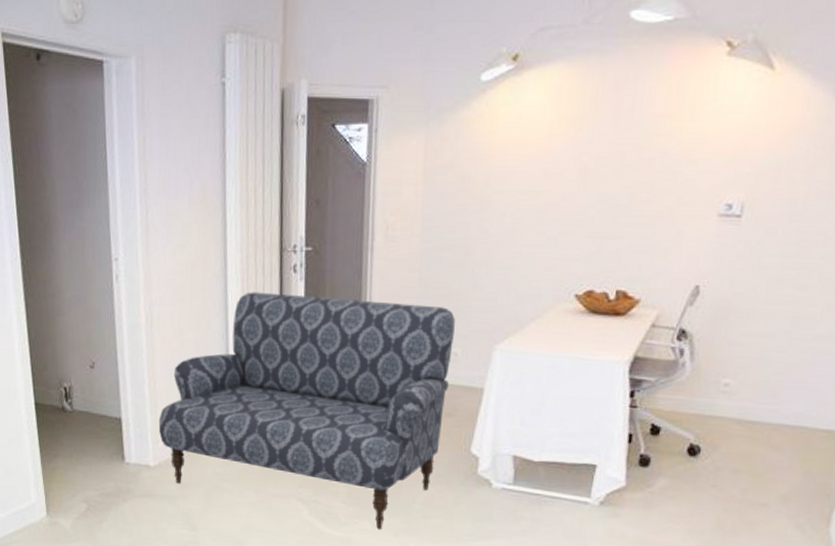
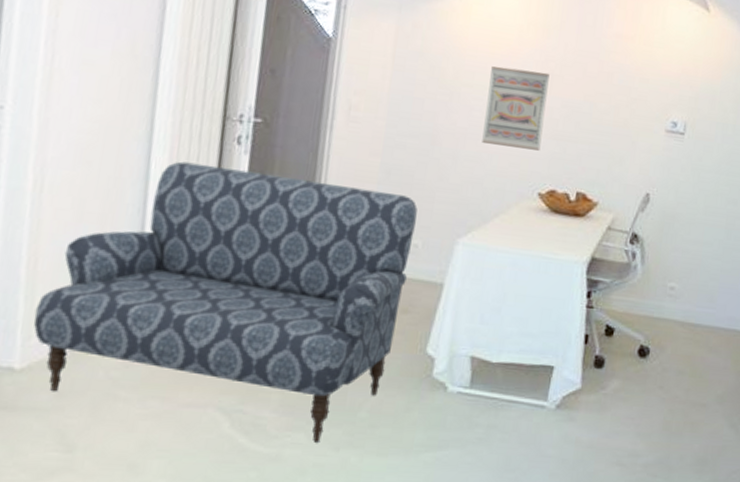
wall art: none [515,168,584,251] -> present [482,66,550,151]

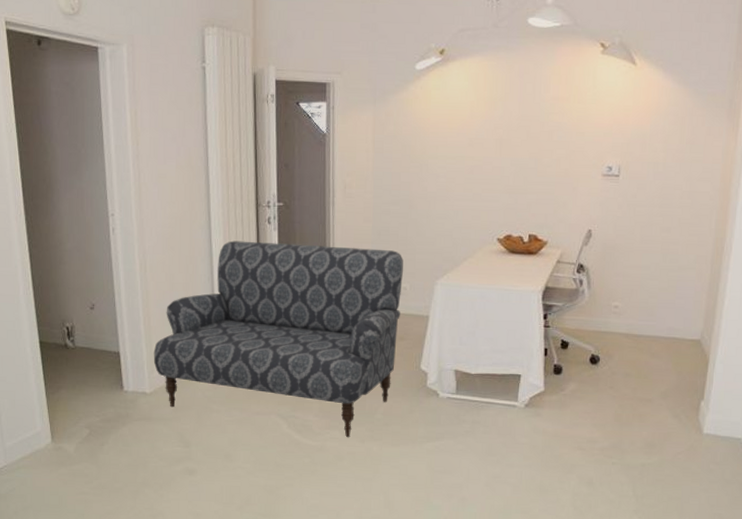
wall art: present [482,66,550,151] -> none [448,138,499,204]

